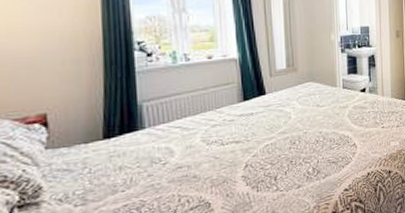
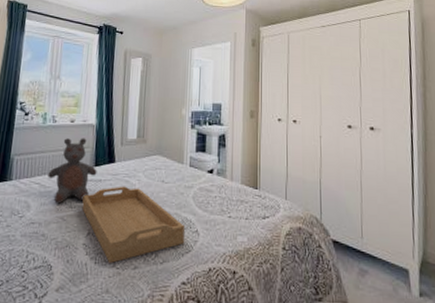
teddy bear: none [189,73,247,144] -> present [48,138,97,204]
serving tray: none [235,115,343,188] -> present [82,186,185,263]

